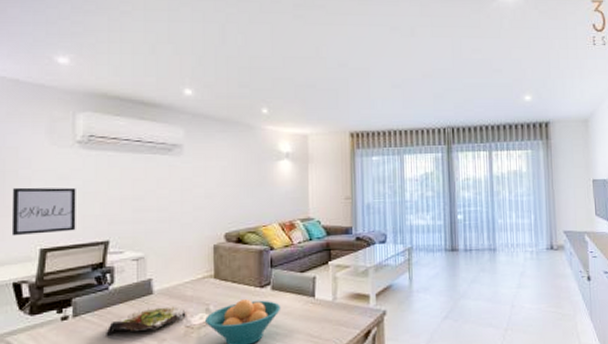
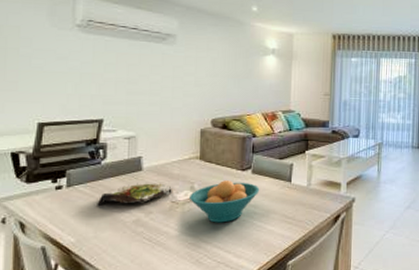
wall art: present [11,187,76,236] -> none [11,64,74,110]

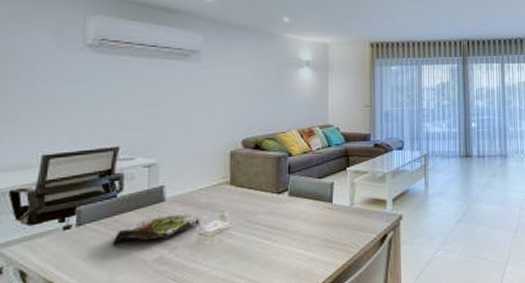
fruit bowl: present [190,181,260,223] -> none [220,206,298,254]

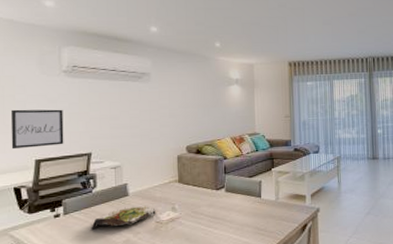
wall art: none [10,91,85,142] -> present [10,109,64,150]

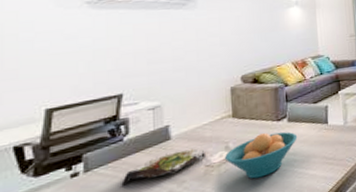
wall art: present [10,109,64,150] -> none [11,46,86,100]
fruit bowl: none [172,200,234,239] -> present [225,131,298,179]

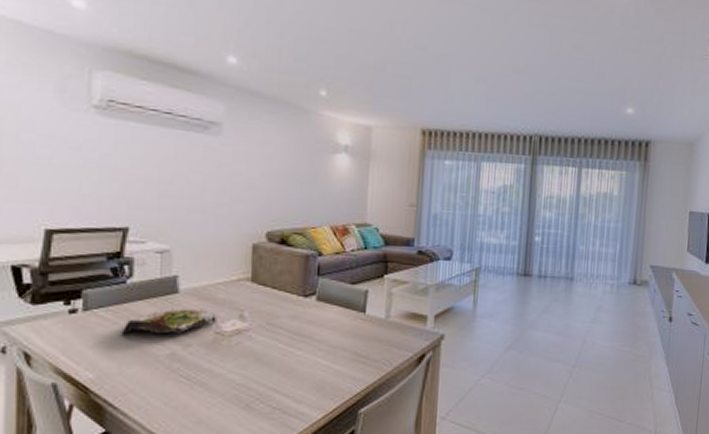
fruit bowl: present [225,131,298,179] -> none [238,308,327,360]

